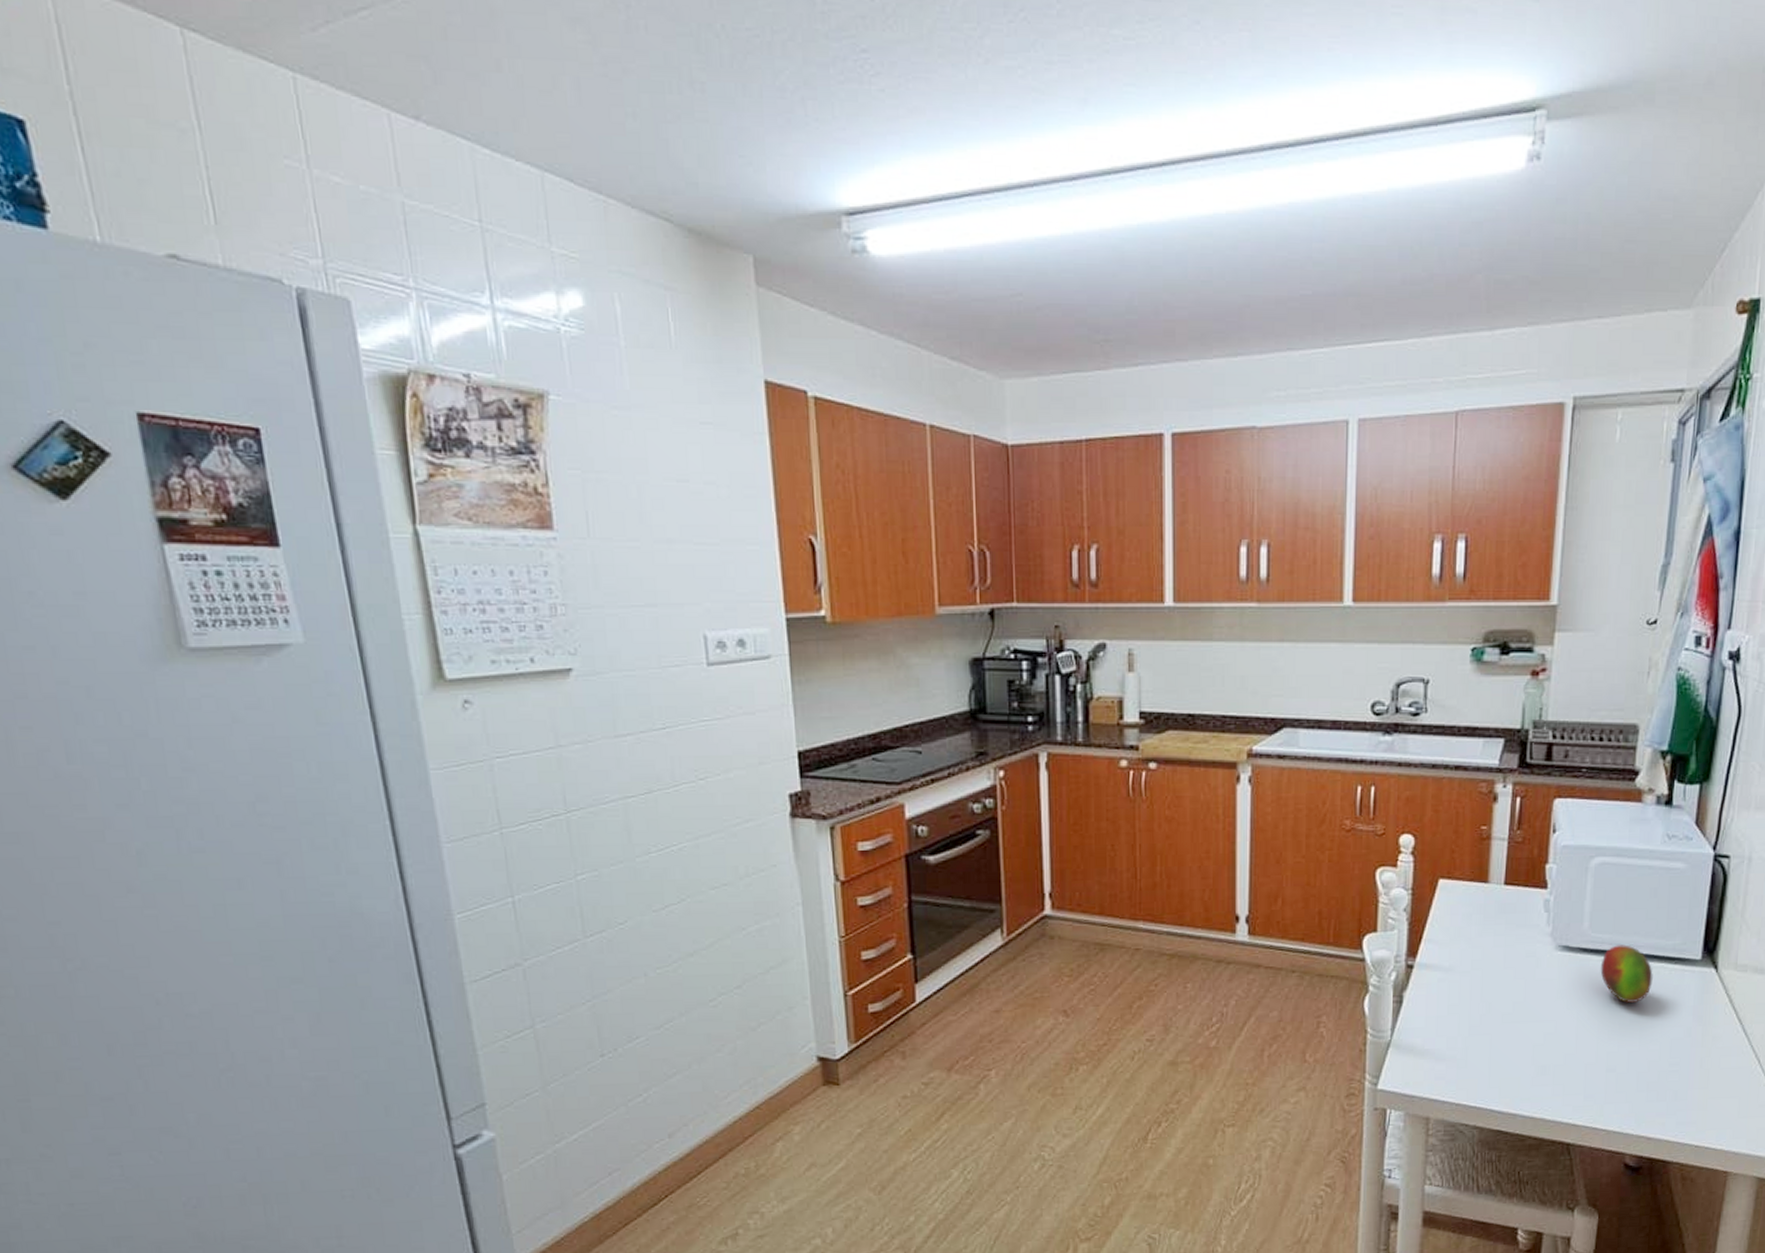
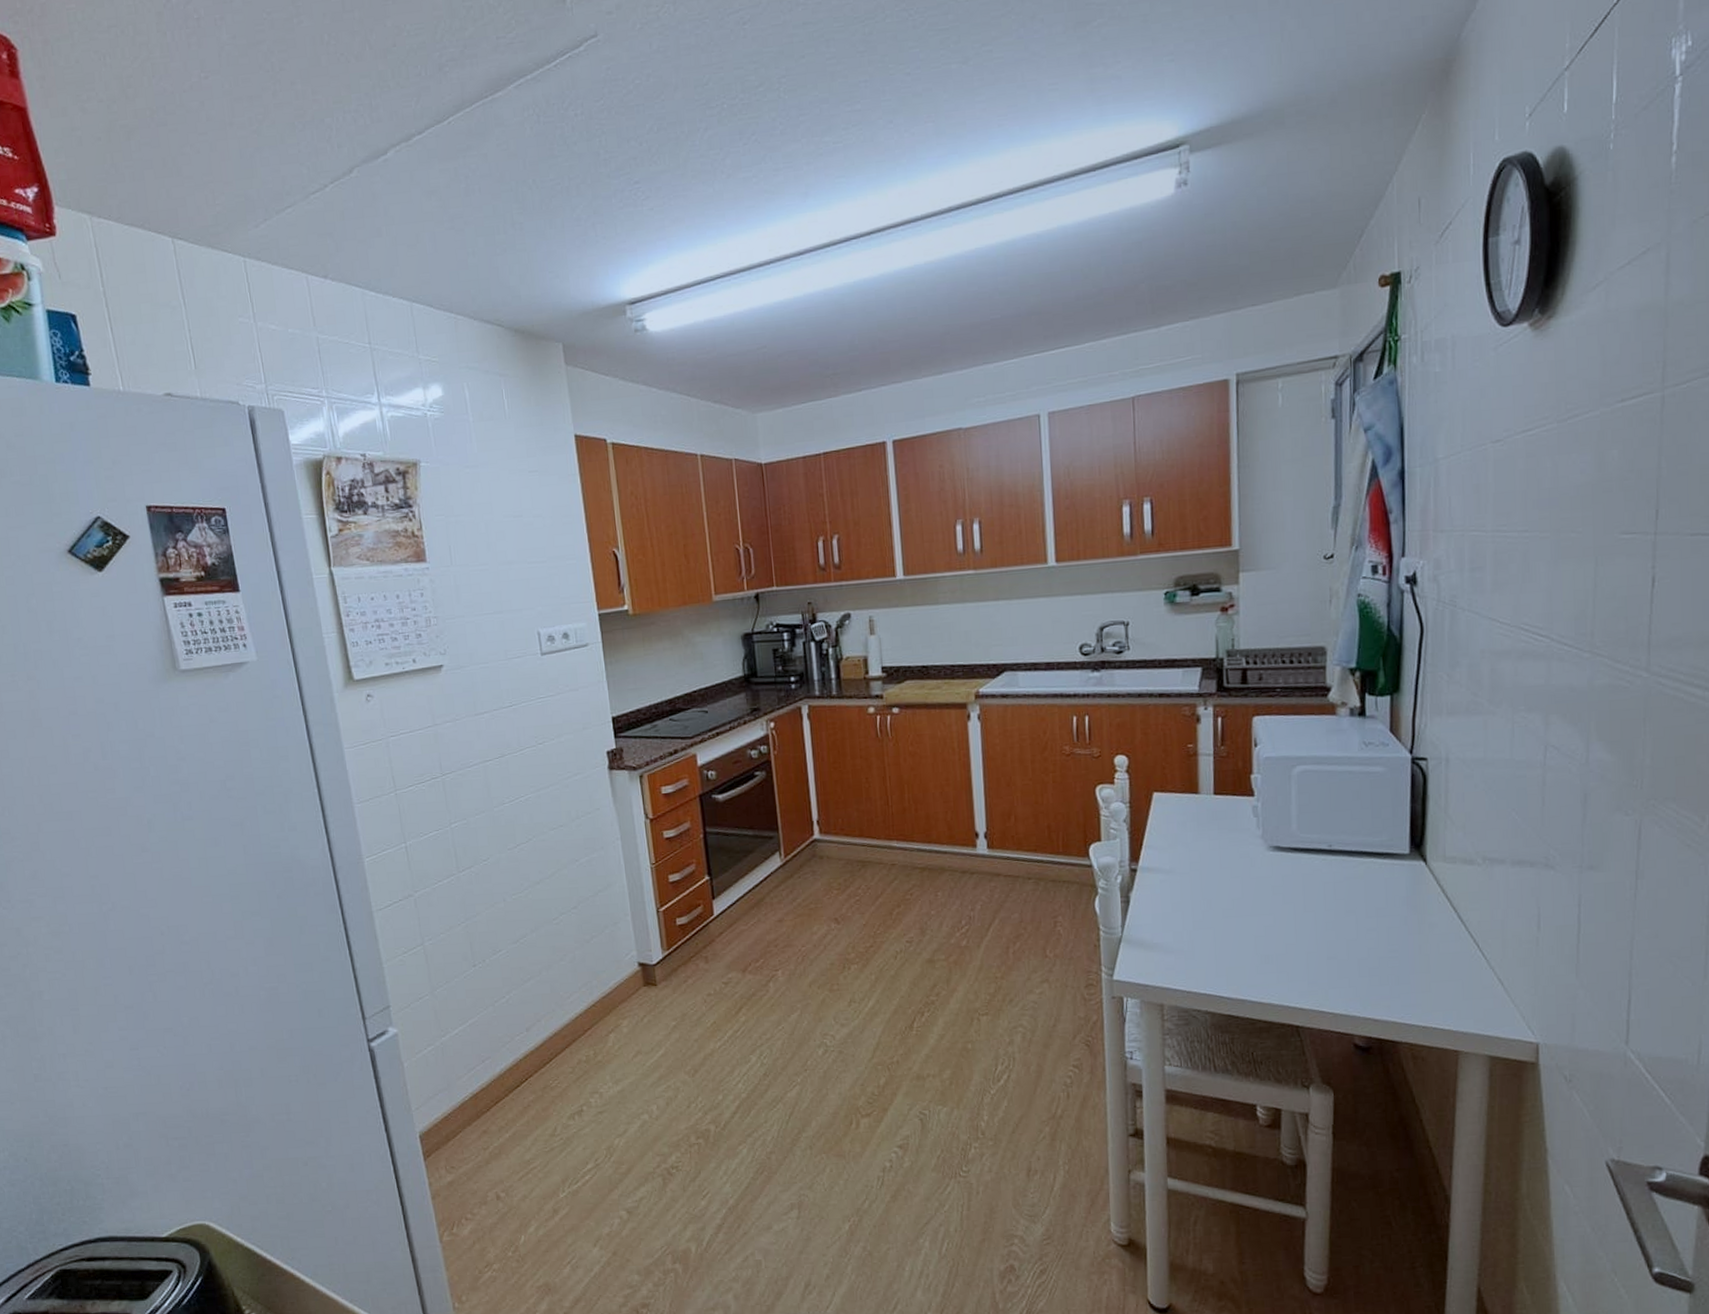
fruit: present [1600,944,1653,1003] -> none [1312,843,1364,896]

